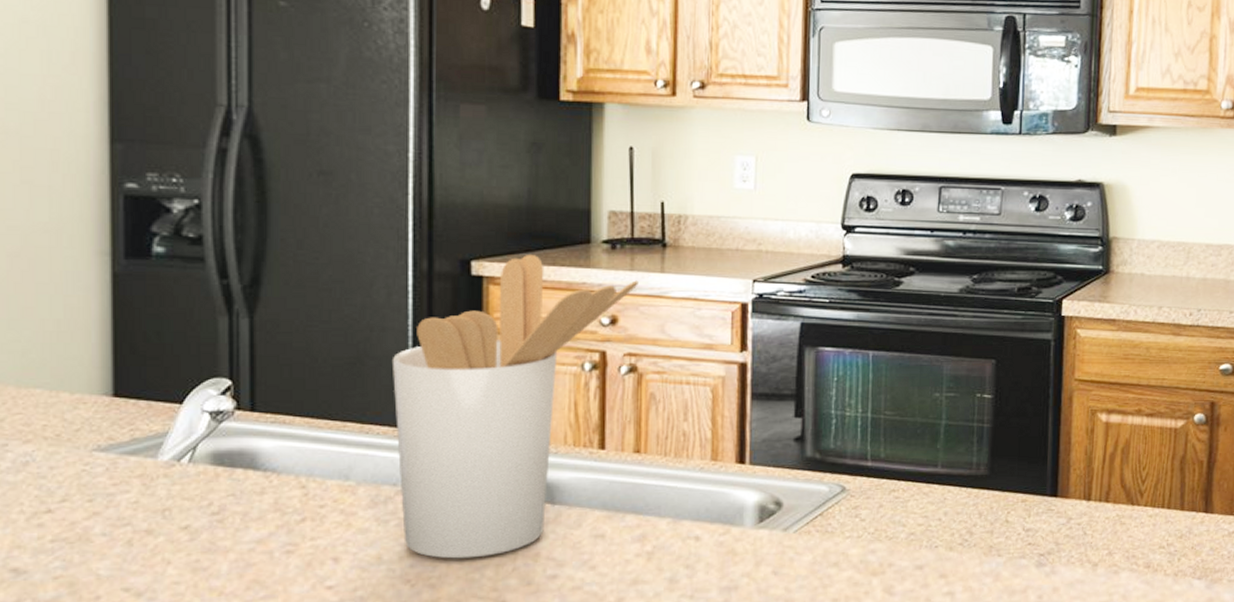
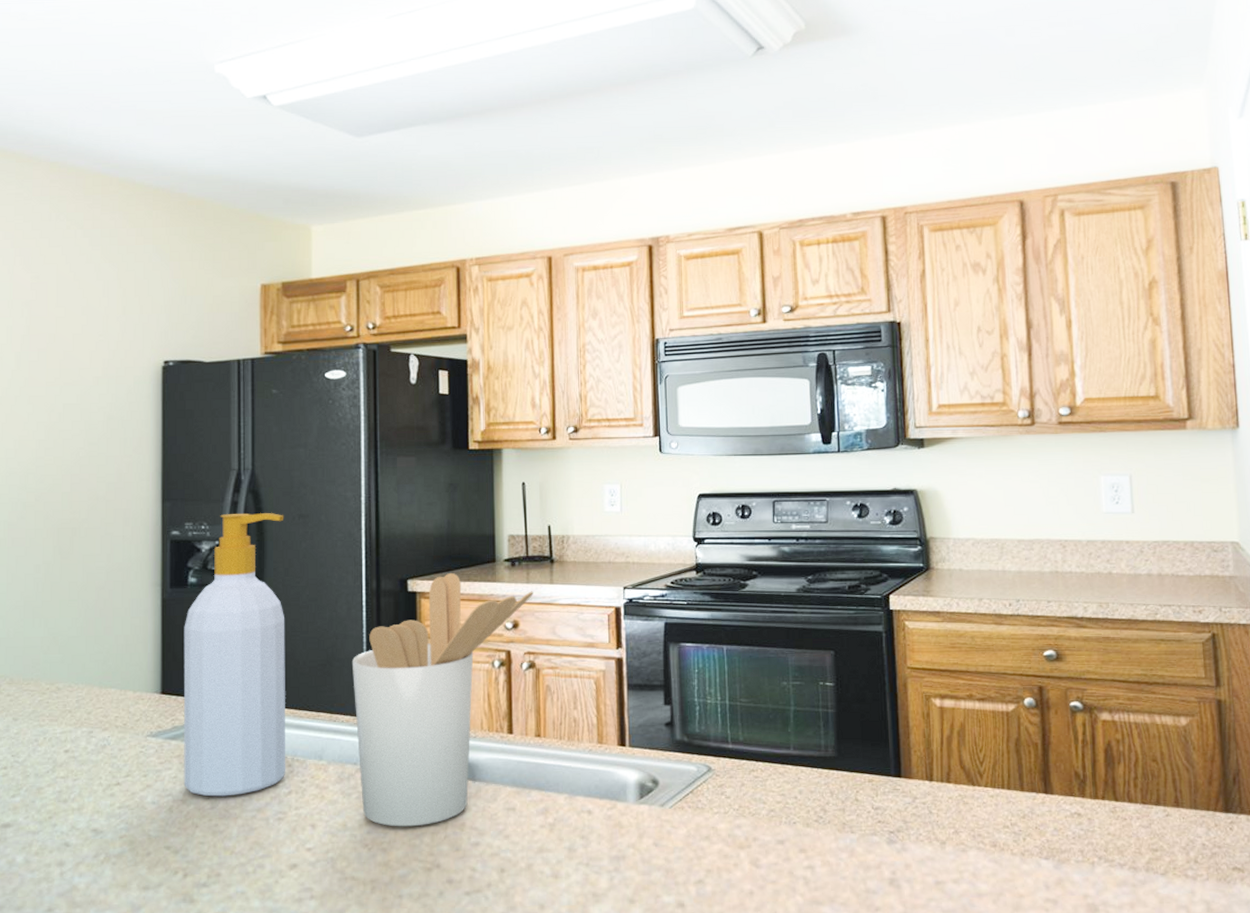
soap bottle: none [146,164,298,526] -> present [183,513,286,797]

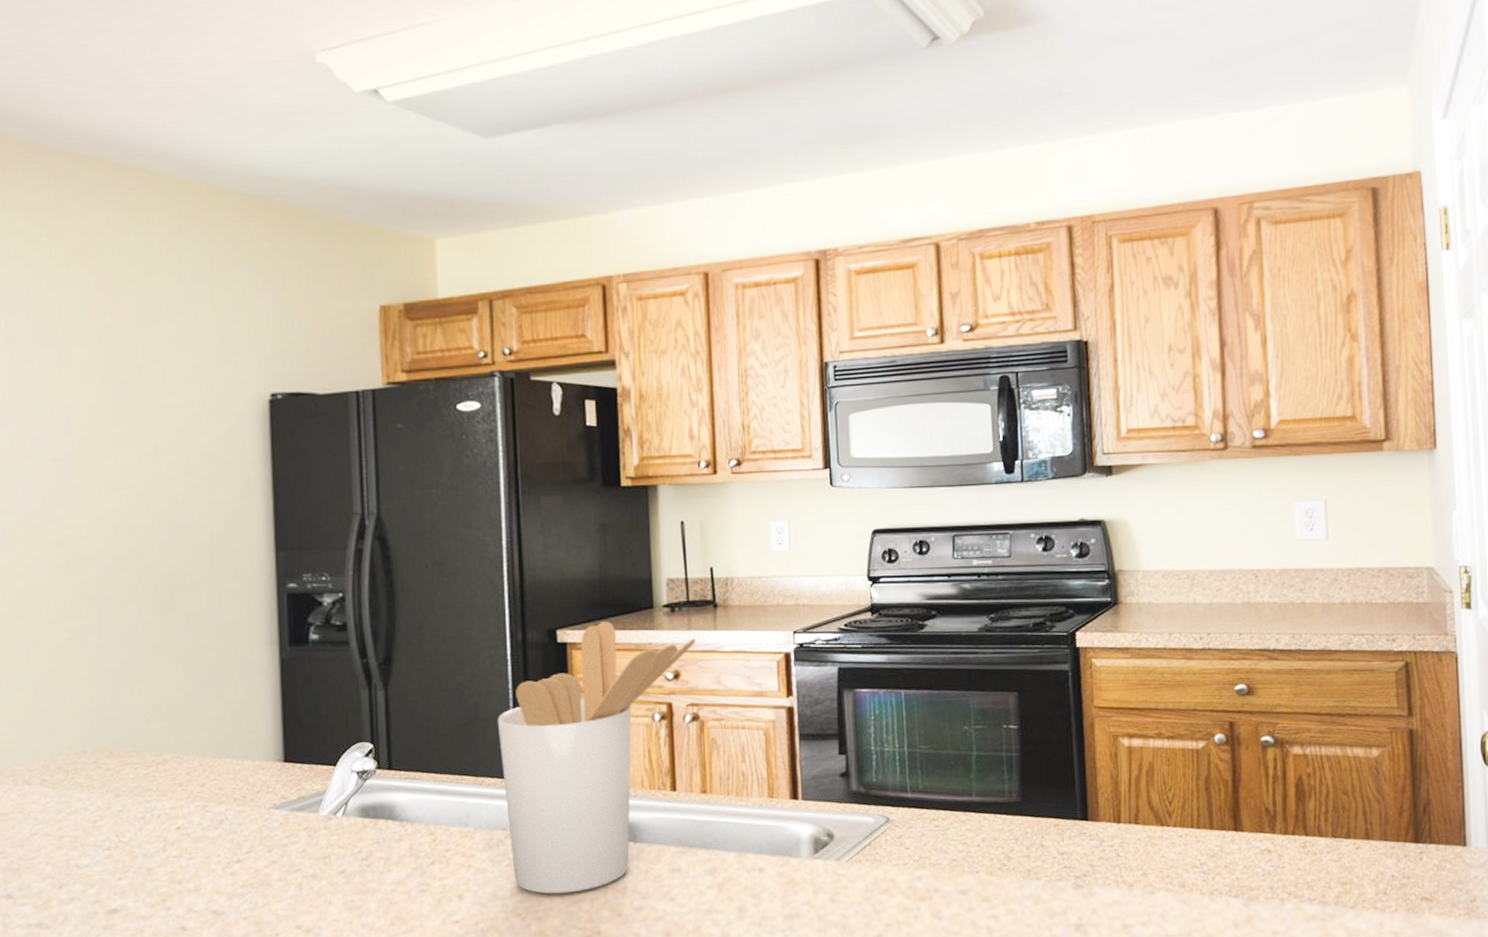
soap bottle: present [183,513,286,797] -> none [306,561,428,871]

